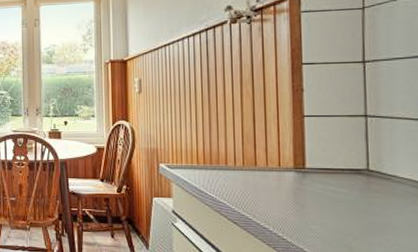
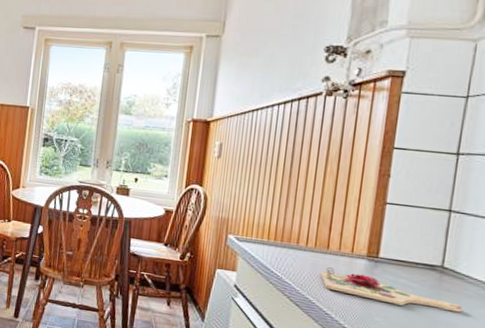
cutting board: none [253,183,394,212] -> present [321,267,462,313]

